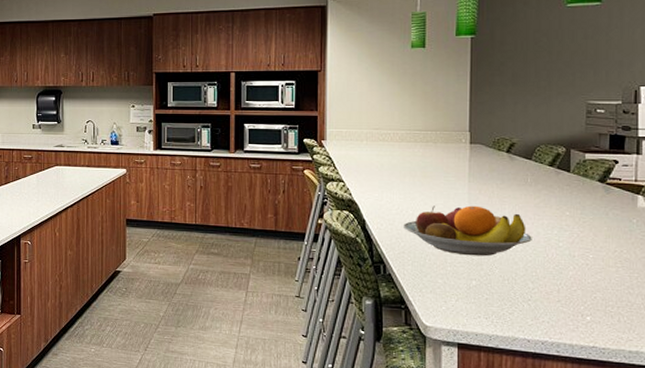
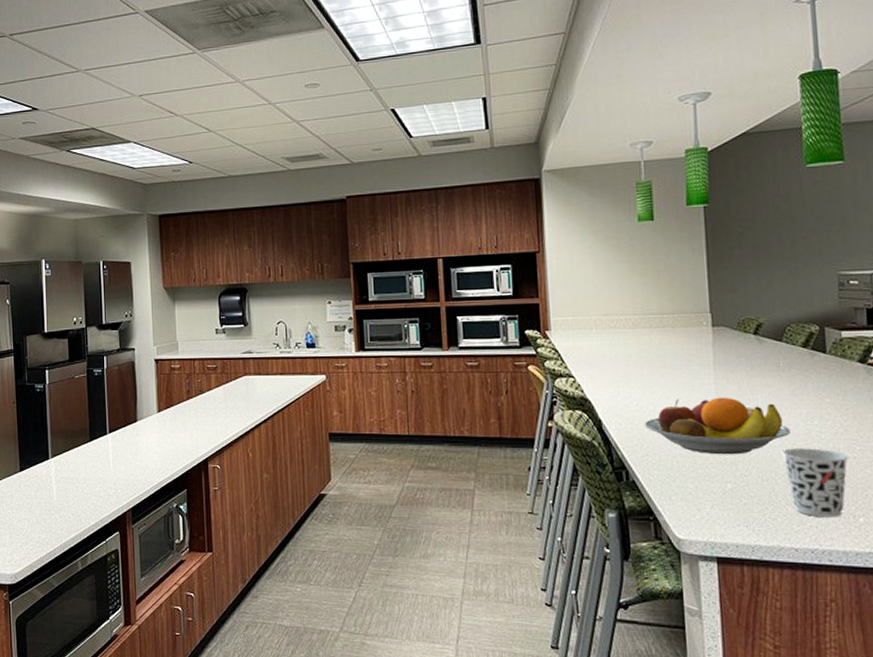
cup: none [523,253,582,315] -> present [782,448,848,518]

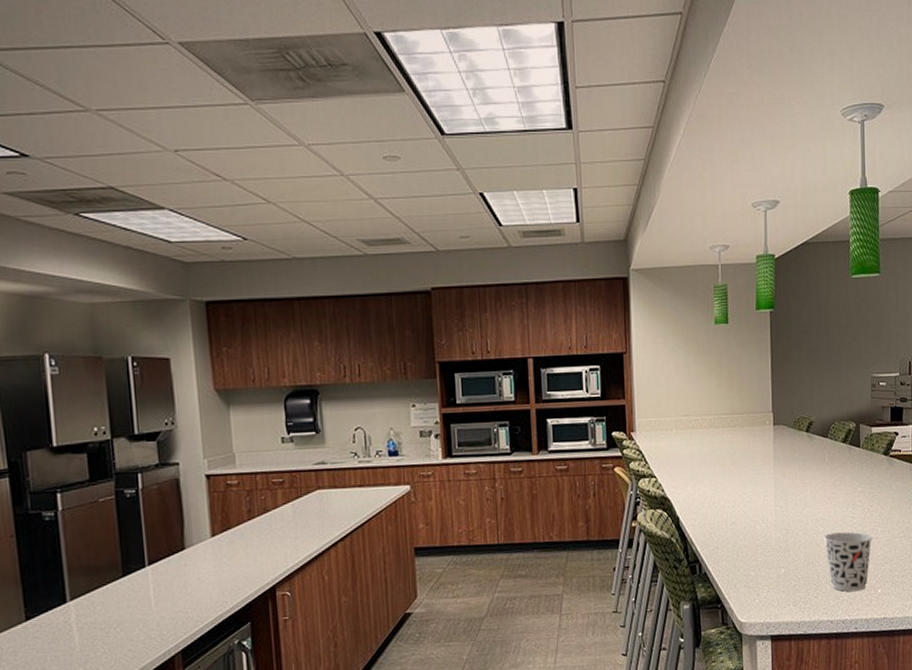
fruit bowl: present [643,397,791,455] -> none [715,490,831,544]

